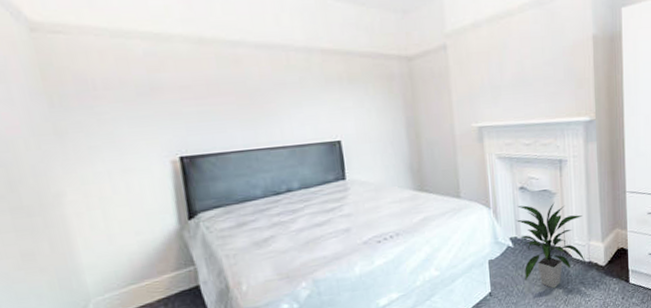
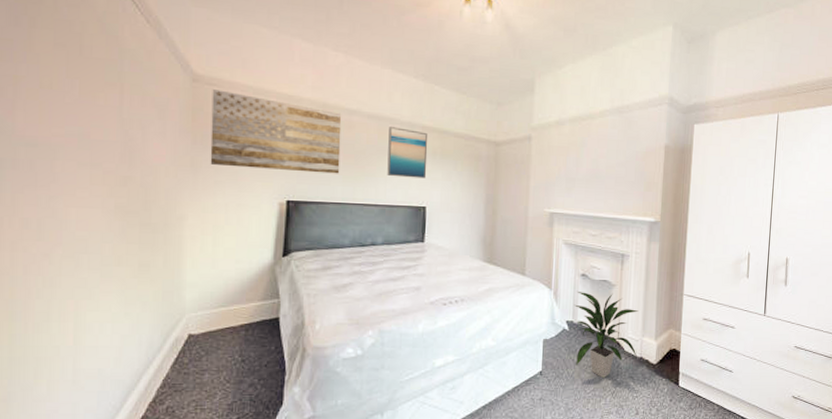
wall art: none [58,37,235,128] -> present [210,89,342,174]
wall art: none [282,54,336,113] -> present [387,127,428,179]

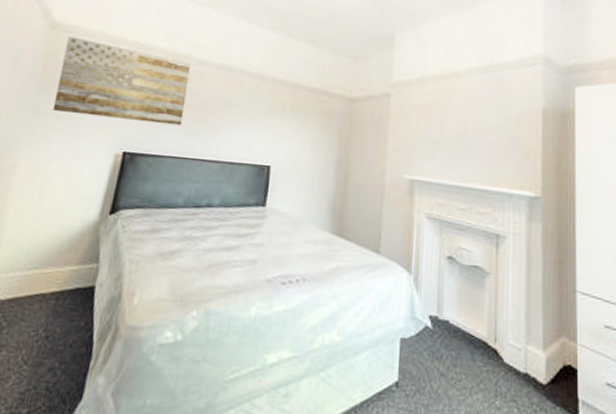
wall art: present [387,127,428,179] -> none [232,78,278,135]
indoor plant: present [574,290,638,378] -> none [438,277,521,398]

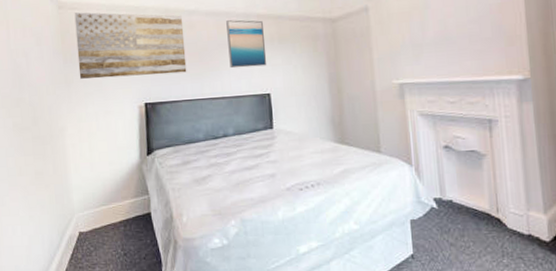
wall art: none [232,78,278,135] -> present [226,19,267,69]

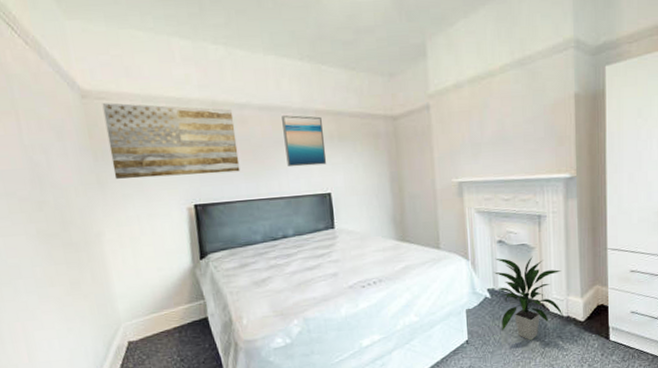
indoor plant: none [439,163,524,260] -> present [493,255,563,340]

